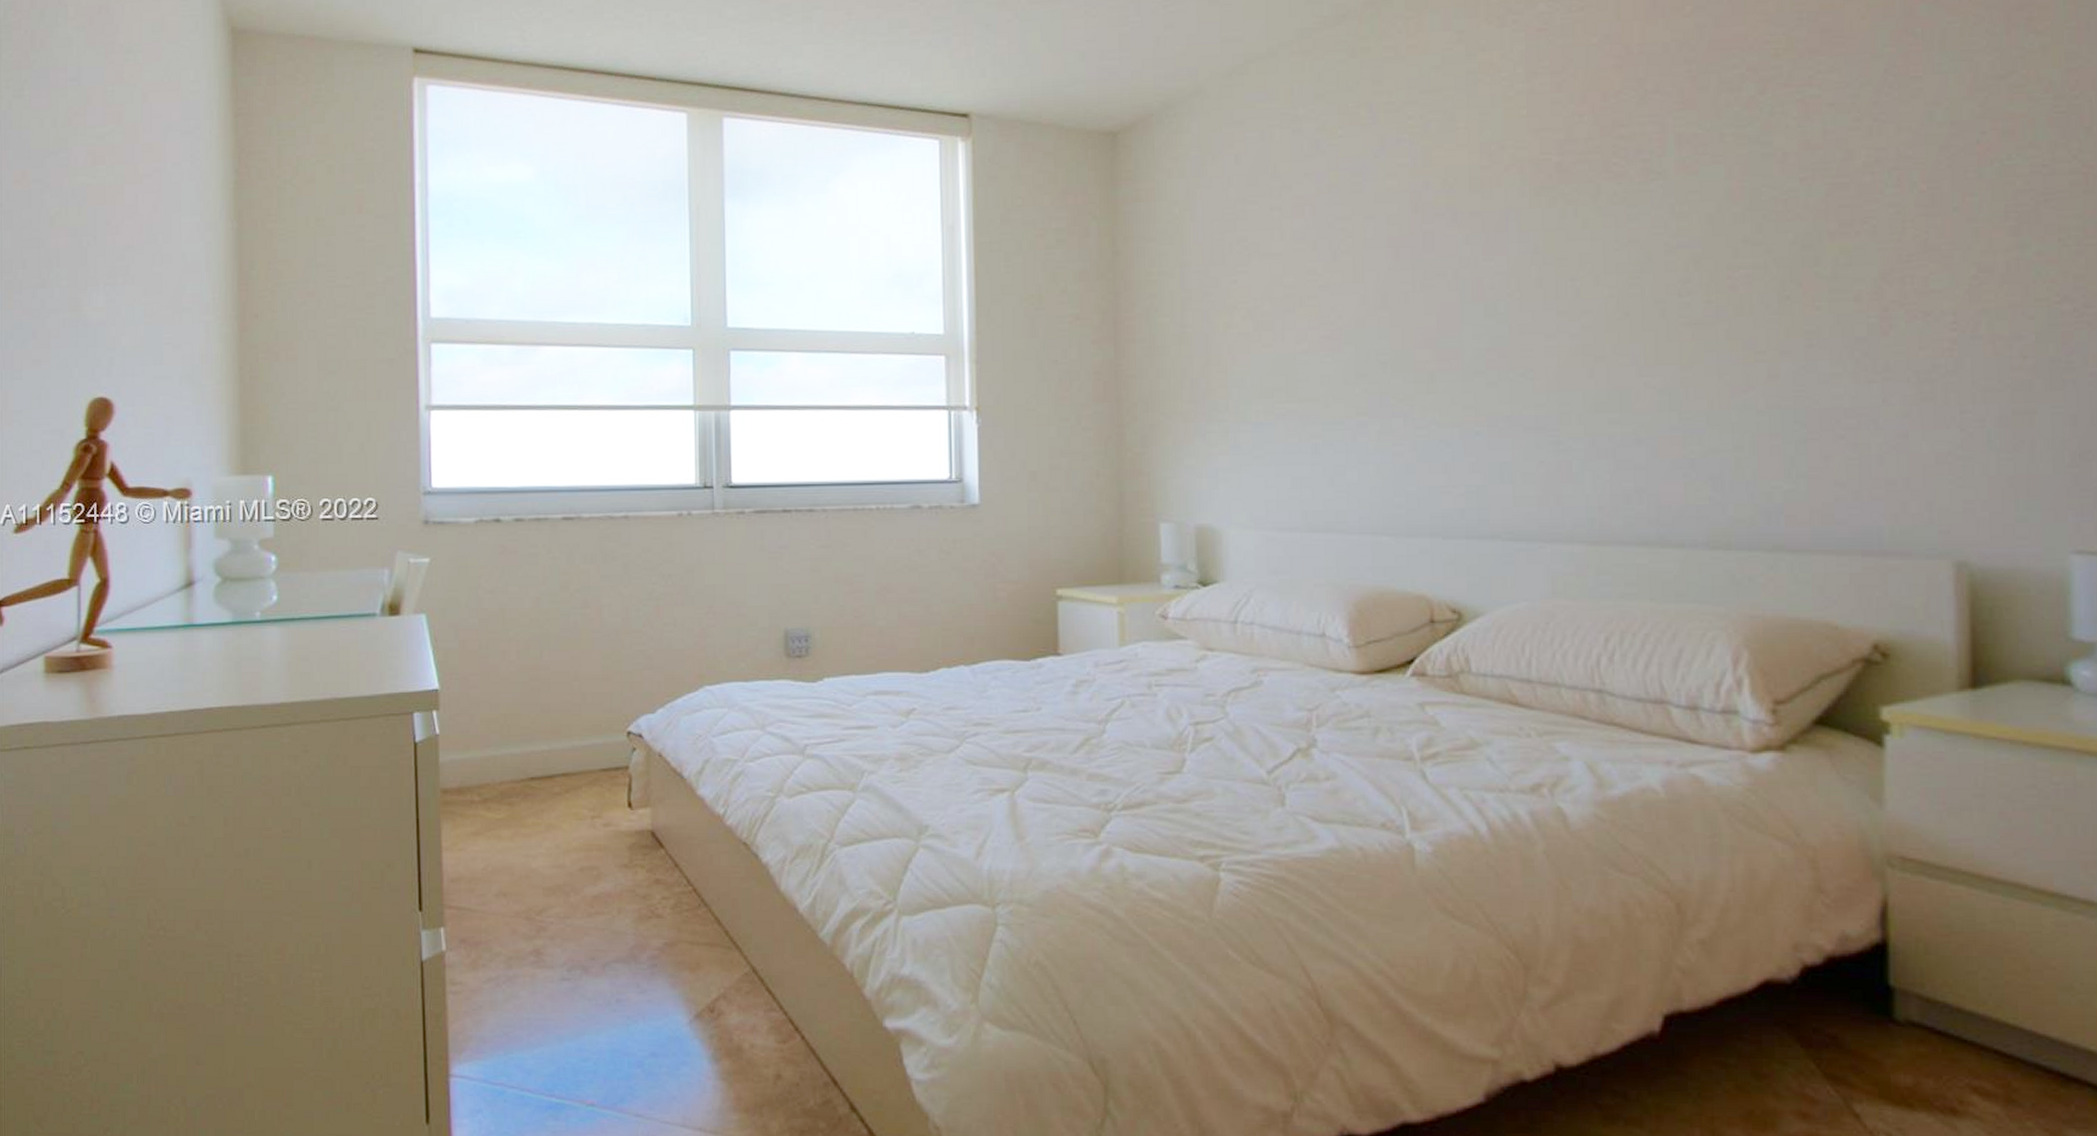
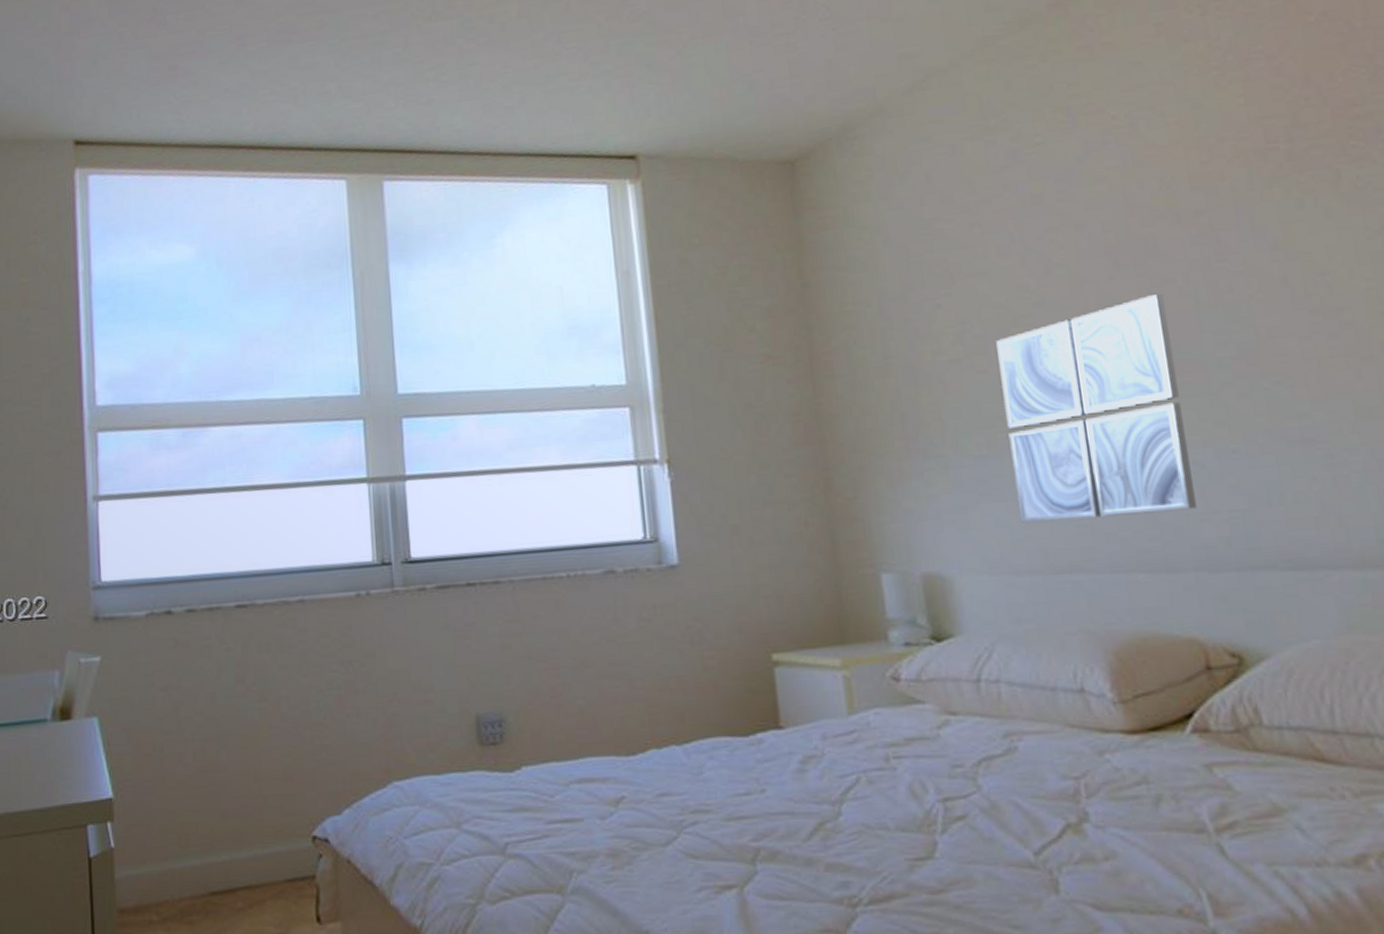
wall art: none [1283,286,1439,485] -> present [996,294,1196,523]

